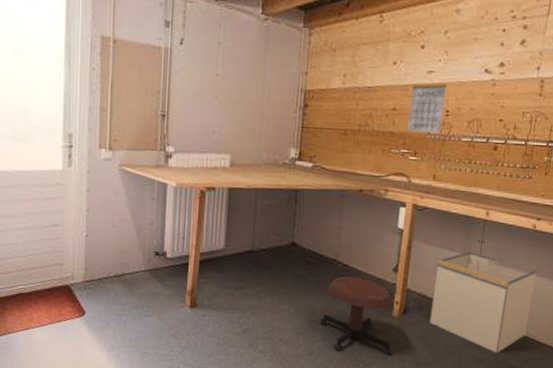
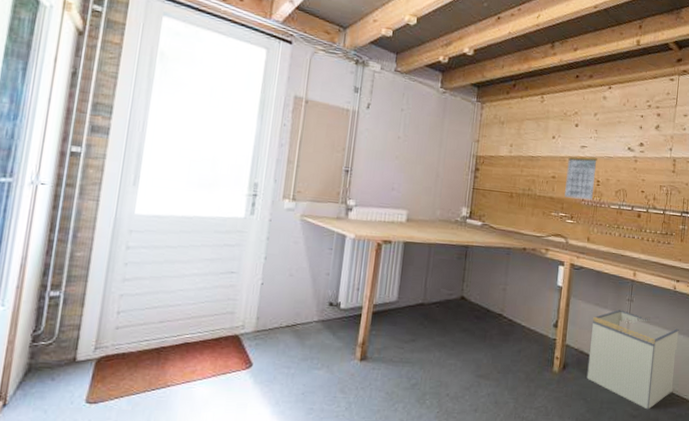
stool: present [319,276,393,355] -> none [485,330,554,411]

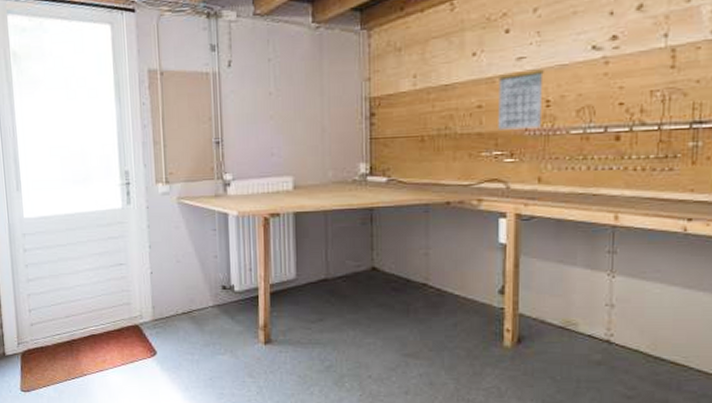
storage bin: present [586,309,679,410] -> none [553,265,696,389]

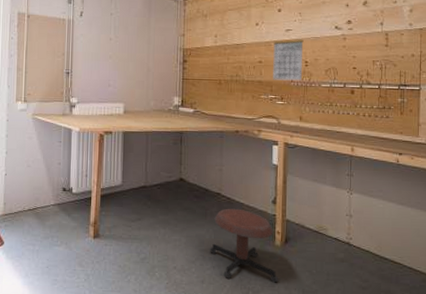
stool: none [413,302,509,393] -> present [209,208,279,283]

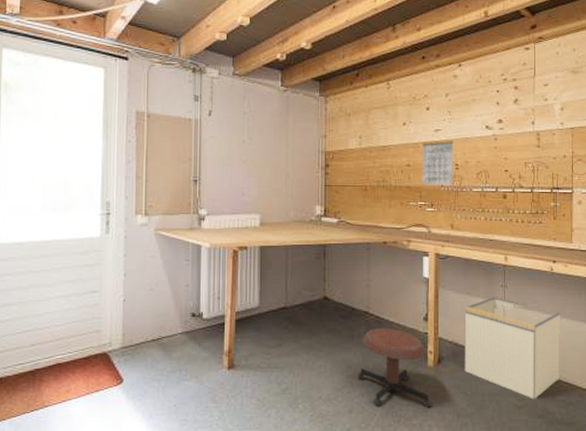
storage bin: none [310,184,406,282] -> present [464,297,561,400]

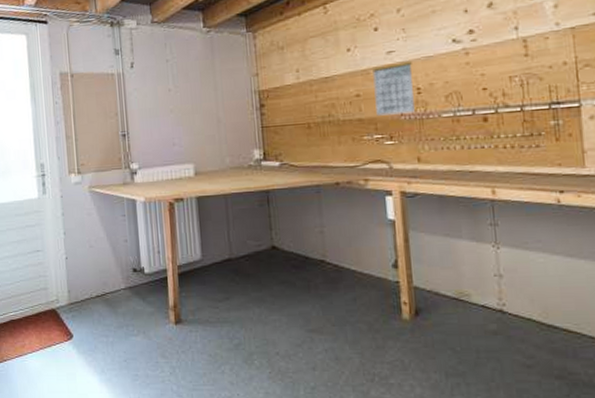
stool: present [357,328,432,408] -> none [317,277,413,366]
storage bin: present [464,297,561,400] -> none [444,237,582,357]

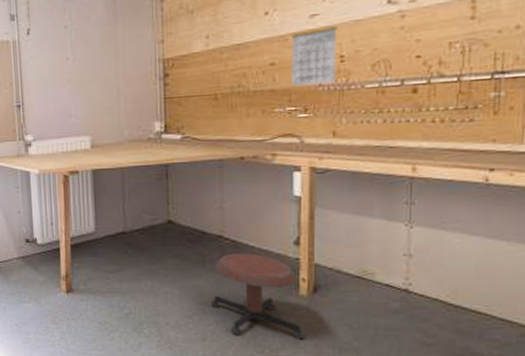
stool: none [317,277,413,366] -> present [210,253,306,340]

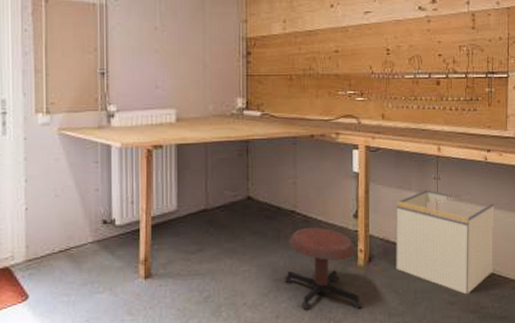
calendar: present [292,25,337,87] -> none [351,22,384,73]
storage bin: none [349,216,499,337] -> present [396,190,495,295]

